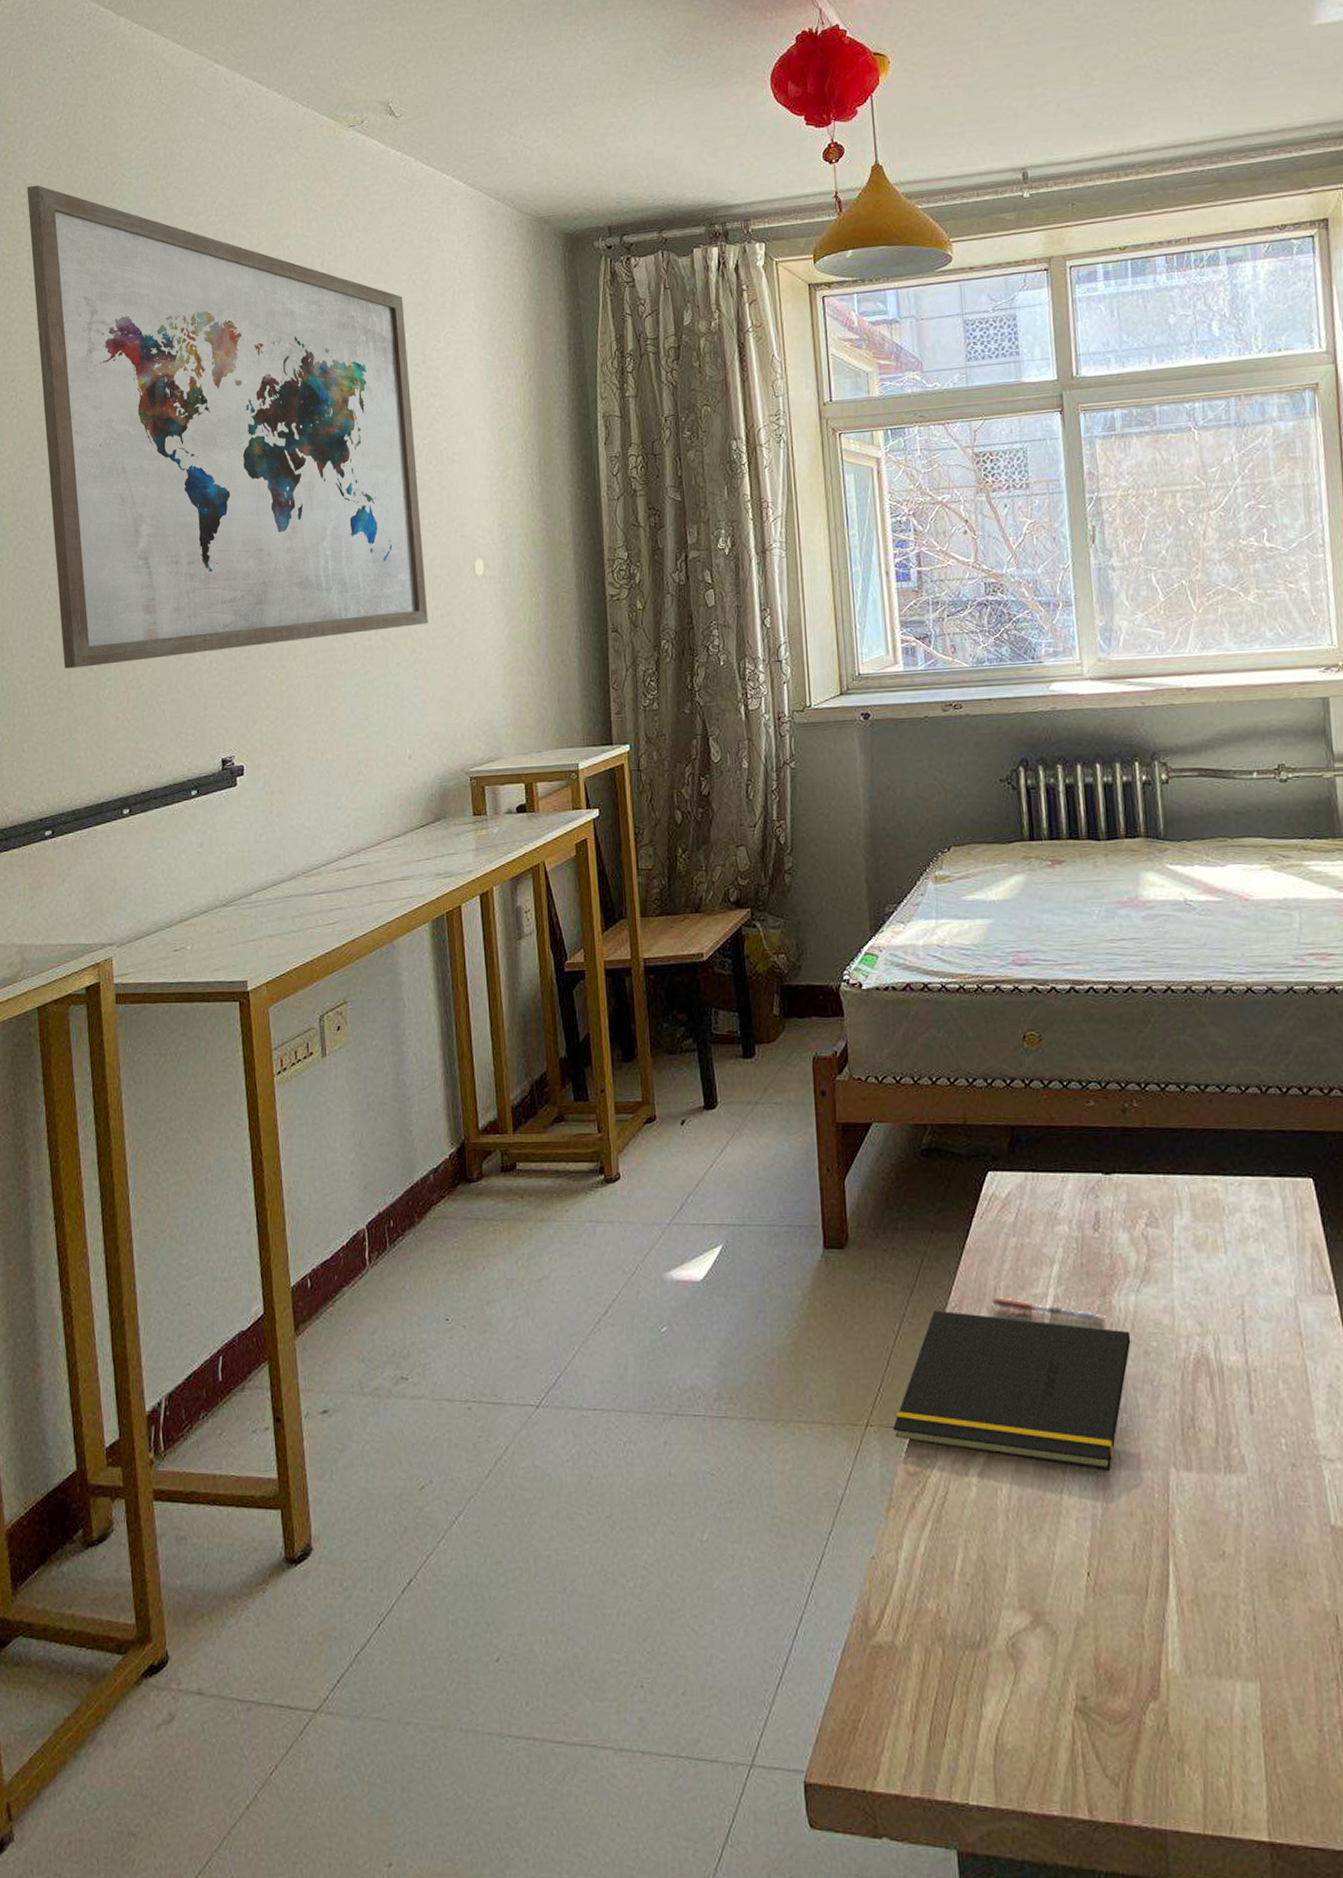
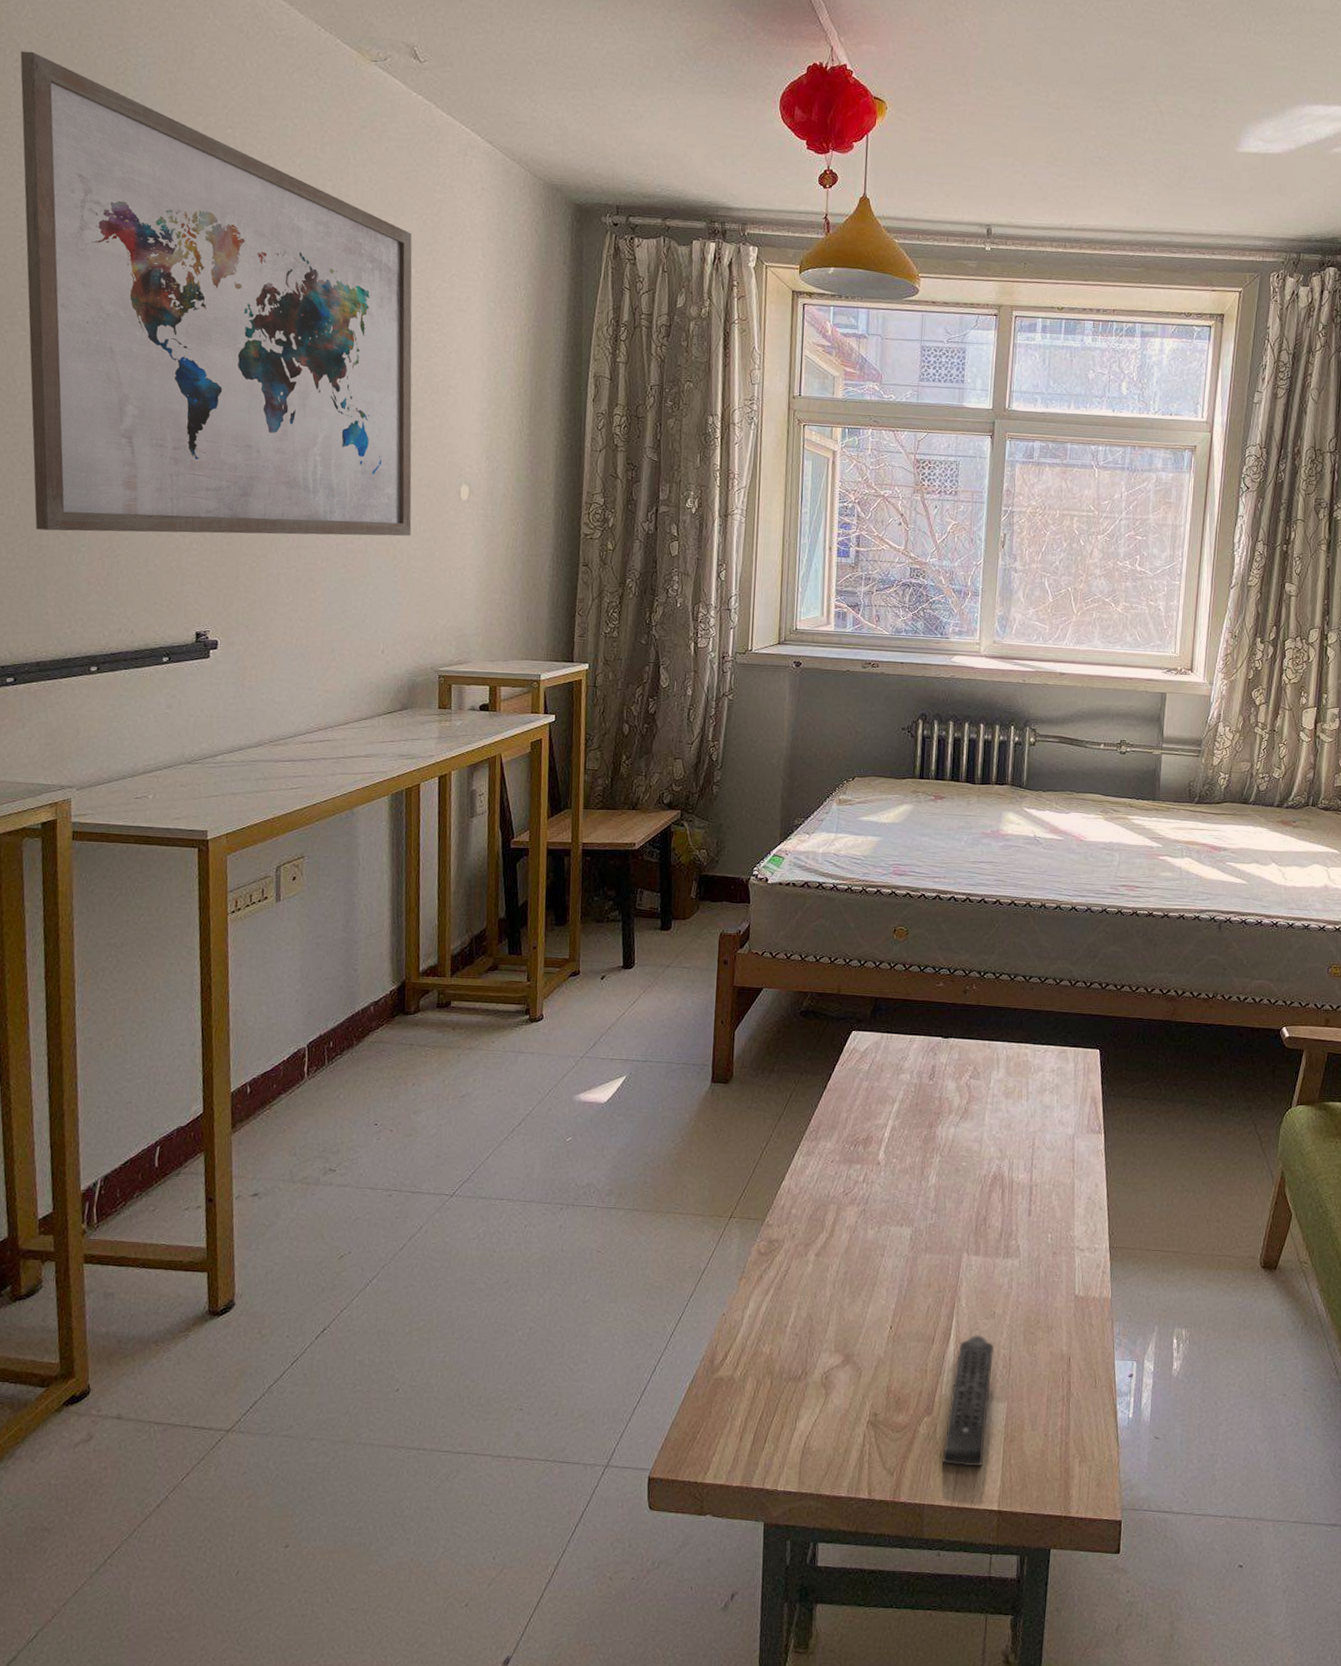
notepad: present [893,1310,1131,1470] -> none [752,1133,947,1254]
pen: present [992,1296,1106,1324] -> none [842,1124,930,1148]
remote control: none [1181,1583,1239,1775] -> present [942,1334,995,1466]

